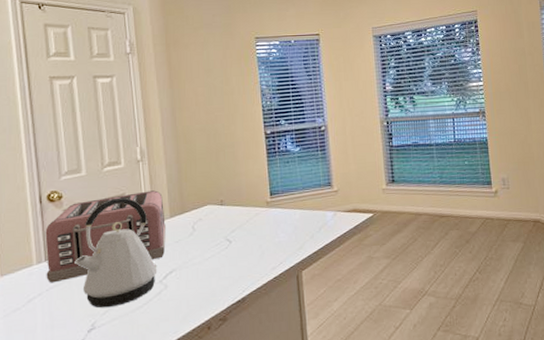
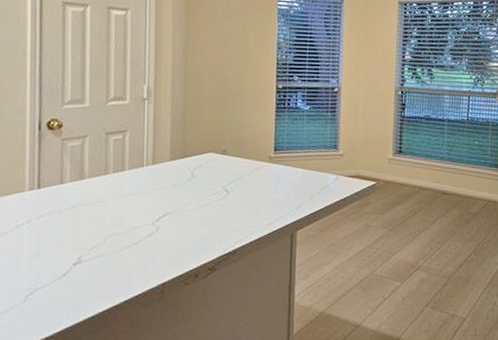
toaster: present [45,190,167,283] -> none [37,130,166,212]
kettle: present [75,197,157,308] -> none [68,133,152,243]

